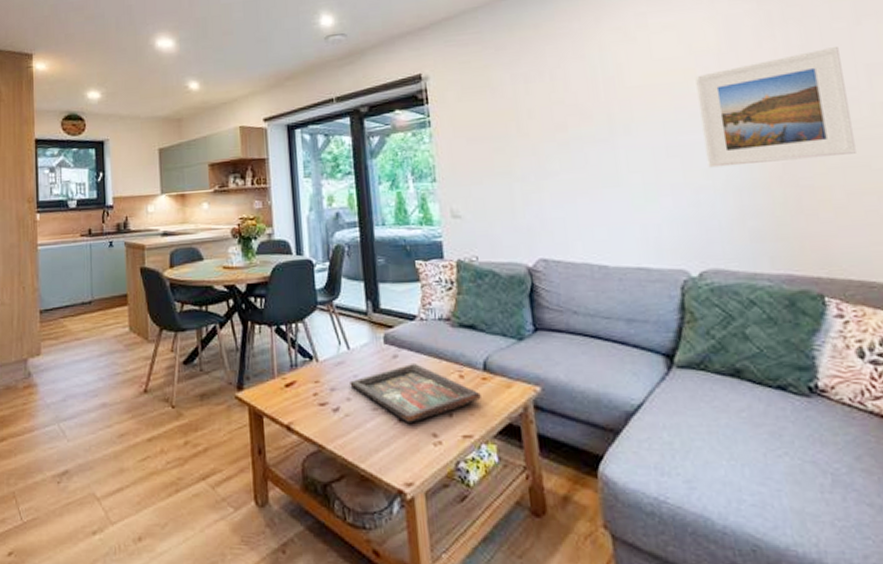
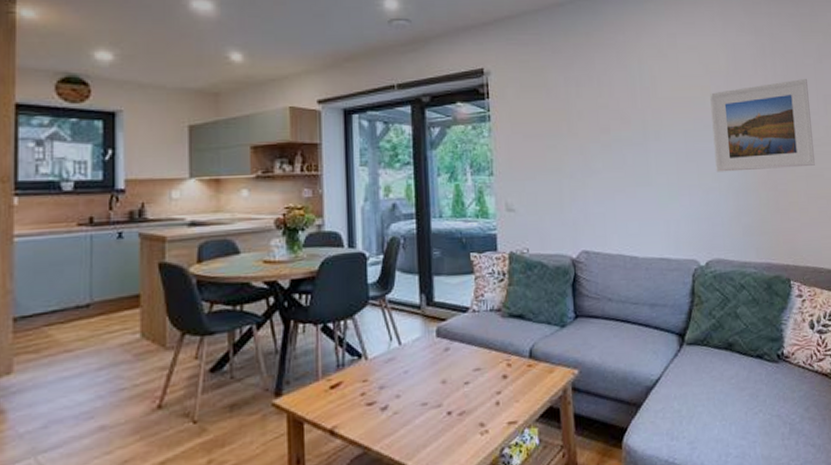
decorative tray: present [350,362,481,423] -> none [400,354,526,416]

